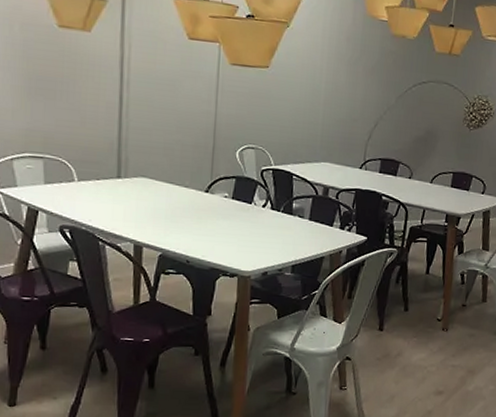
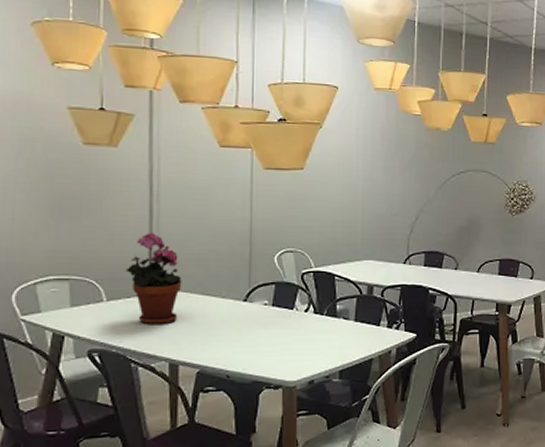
potted plant: none [95,119,149,208] -> present [125,233,182,325]

